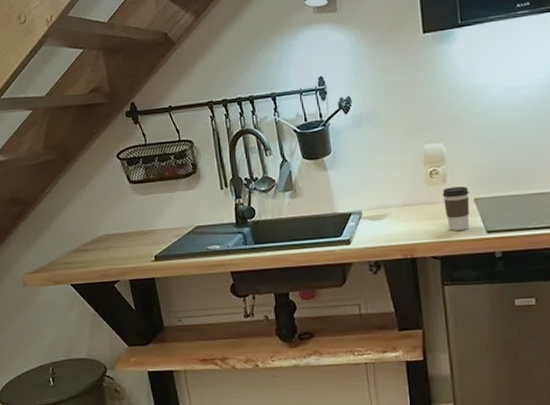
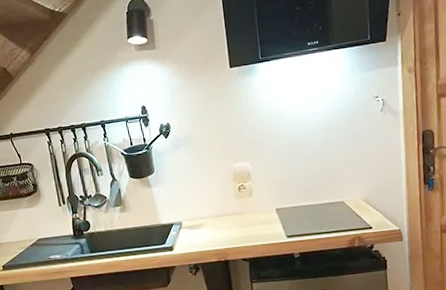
coffee cup: present [442,186,470,231] -> none [249,198,272,237]

